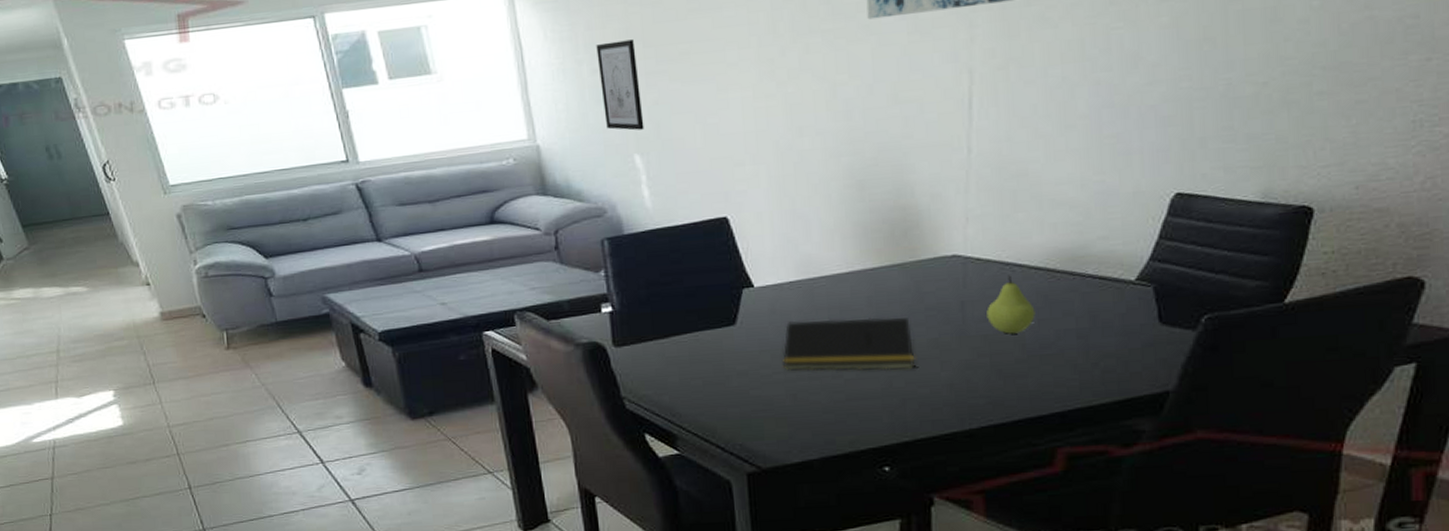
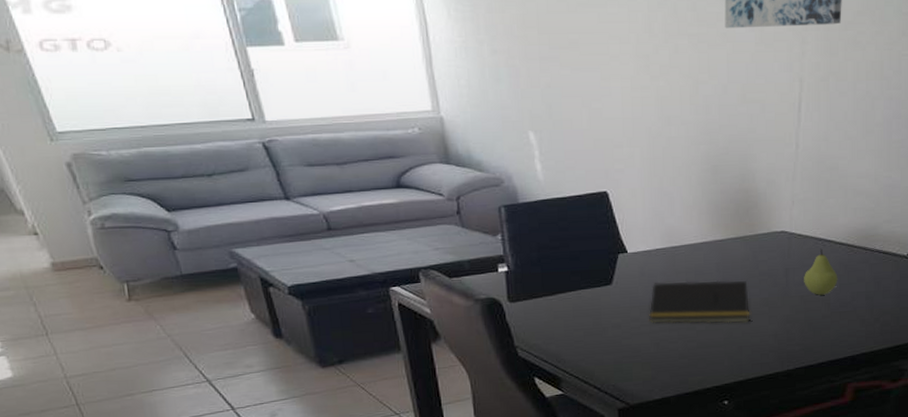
wall art: present [596,39,644,131] -> none [496,26,538,110]

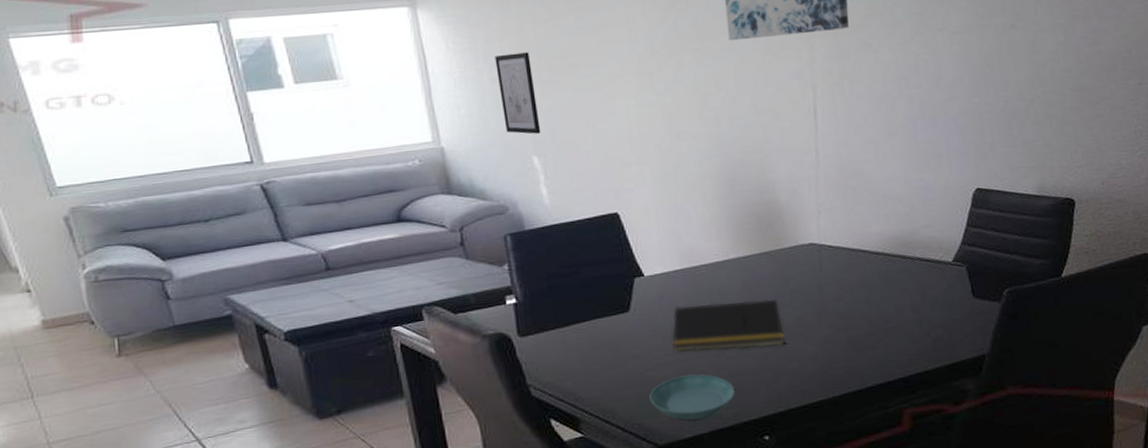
wall art: none [496,26,538,110] -> present [495,52,541,134]
saucer: none [625,344,702,385] -> present [649,374,735,421]
fruit: present [804,248,838,295] -> none [839,259,878,311]

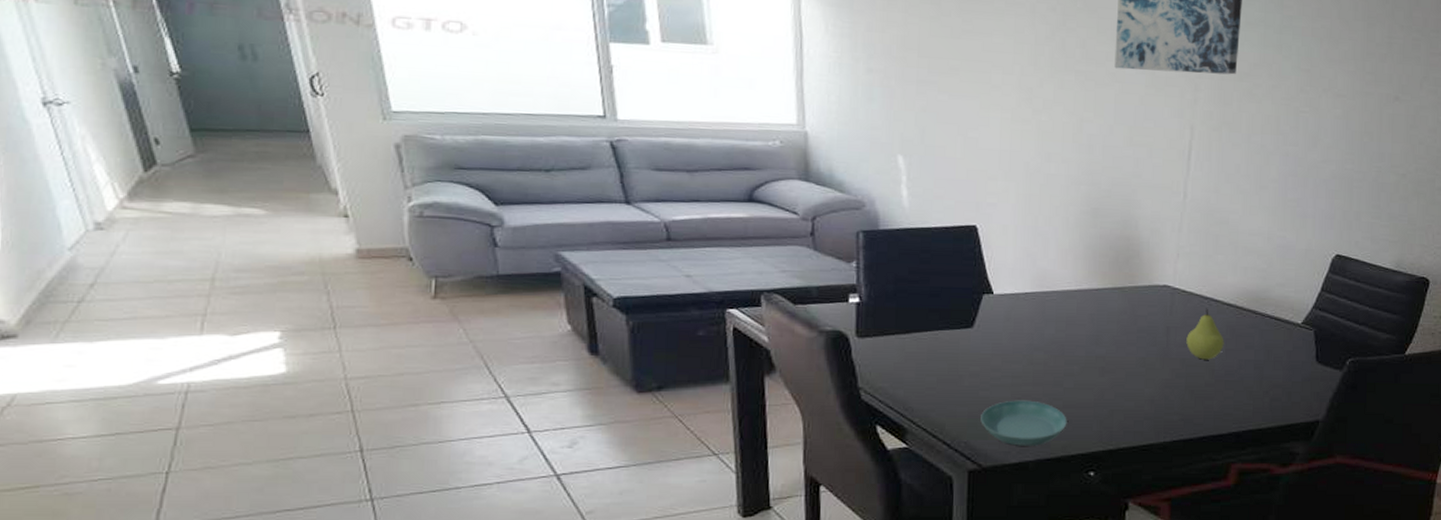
wall art: present [495,52,541,134] -> none [873,45,911,133]
notepad: present [672,300,784,352] -> none [1012,330,1124,383]
fruit: none [839,259,878,311] -> present [1186,308,1224,360]

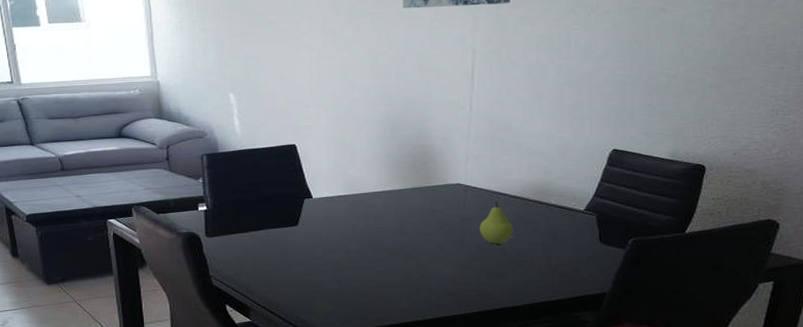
saucer: present [981,400,1067,446] -> none [308,282,380,319]

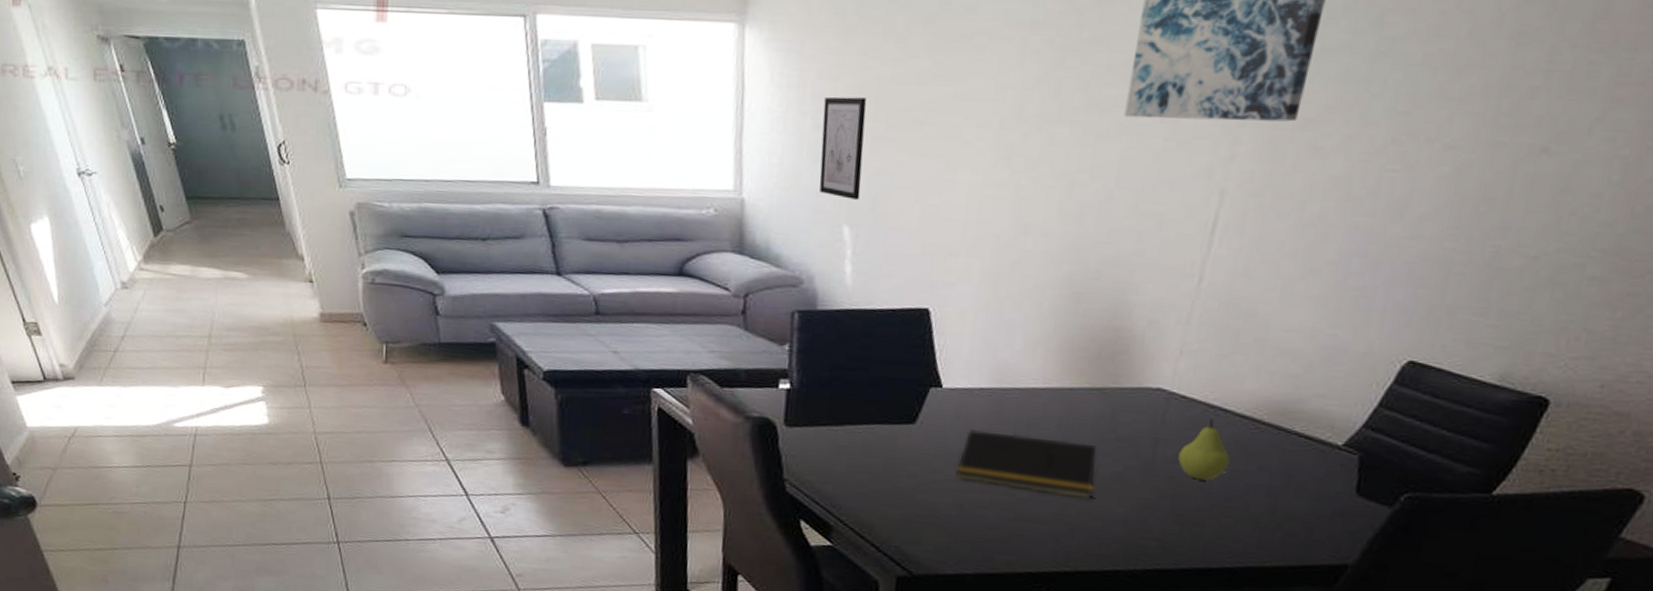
wall art: none [206,9,238,76] -> present [819,96,867,200]
notepad: none [331,225,427,266] -> present [956,430,1097,499]

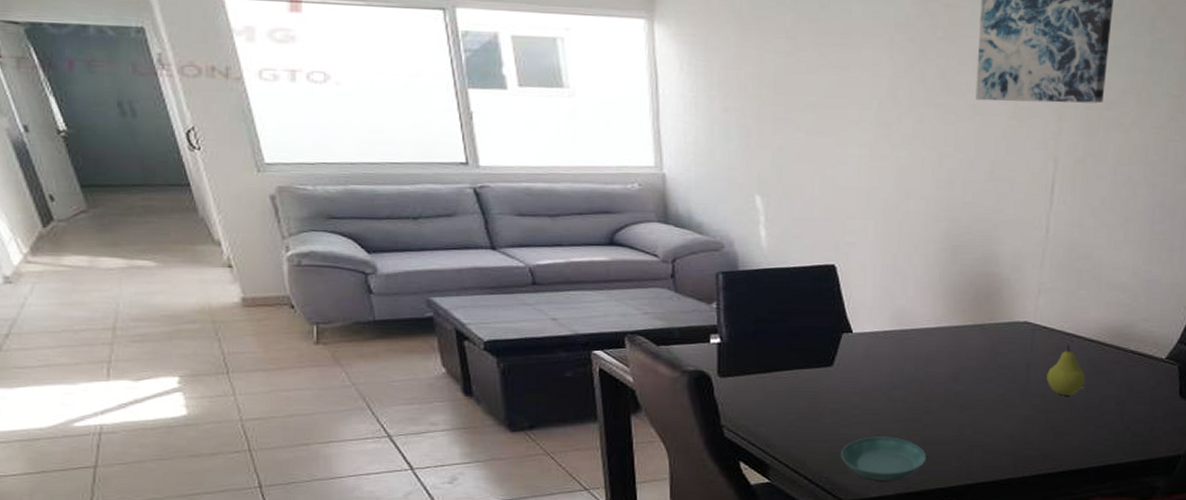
wall art: present [819,96,867,200] -> none [729,83,768,172]
saucer: none [915,506,1017,559] -> present [841,436,927,481]
notepad: present [956,430,1097,499] -> none [871,368,984,419]

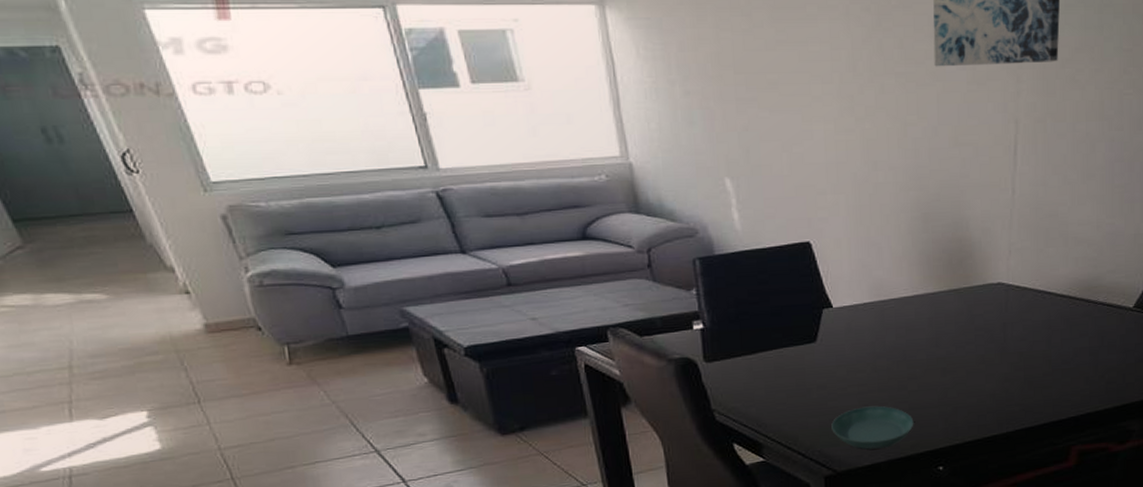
fruit: present [1047,344,1086,396] -> none [1023,301,1059,352]

